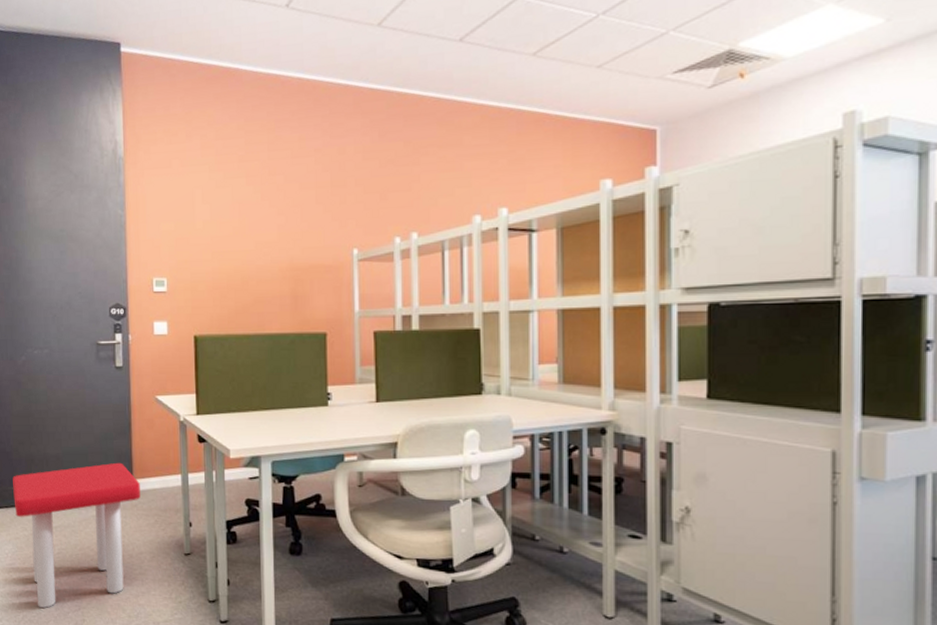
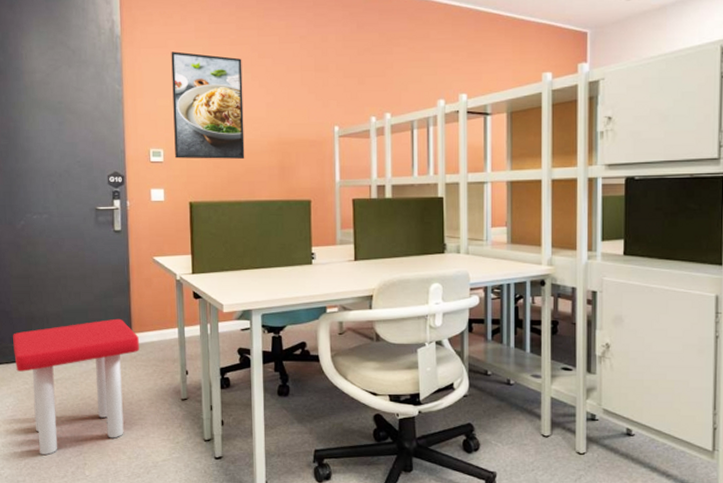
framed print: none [175,171,254,288] -> present [171,51,245,159]

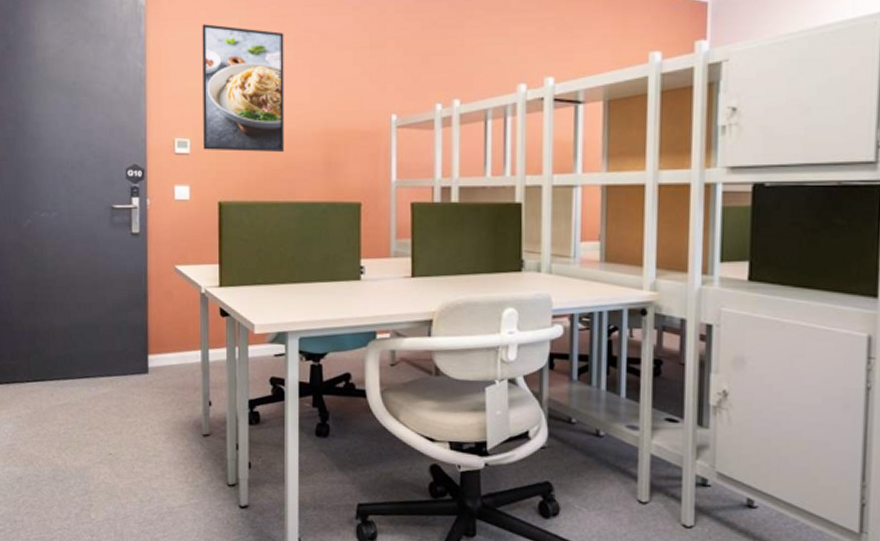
stool: present [13,318,139,456] -> none [14,336,156,493]

